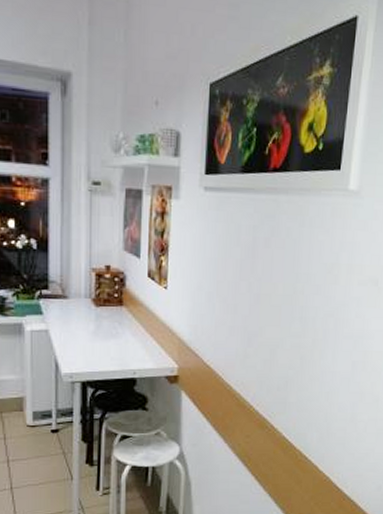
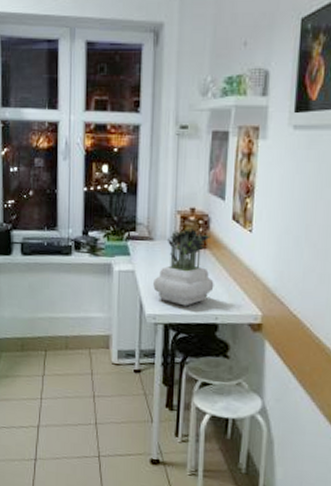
potted plant: none [69,285,131,363] -> present [153,227,214,306]

